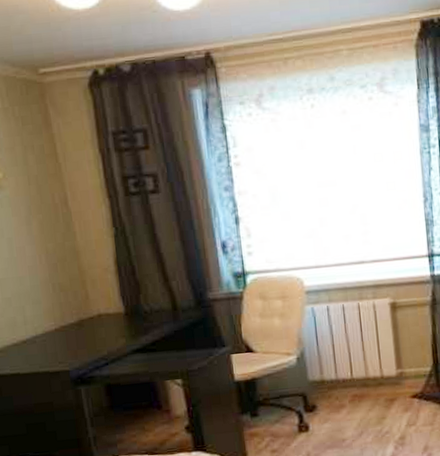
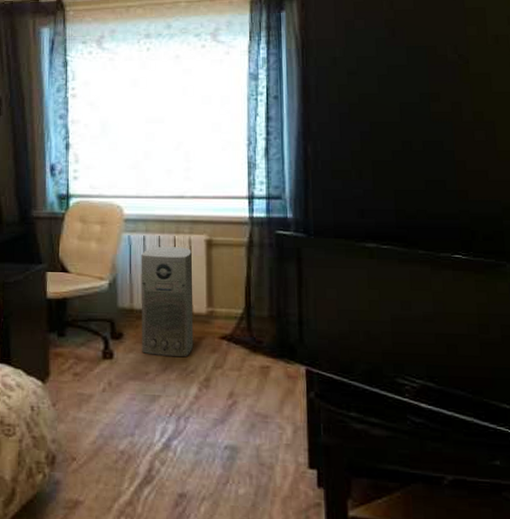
air purifier: none [326,312,387,422] -> present [141,246,194,357]

